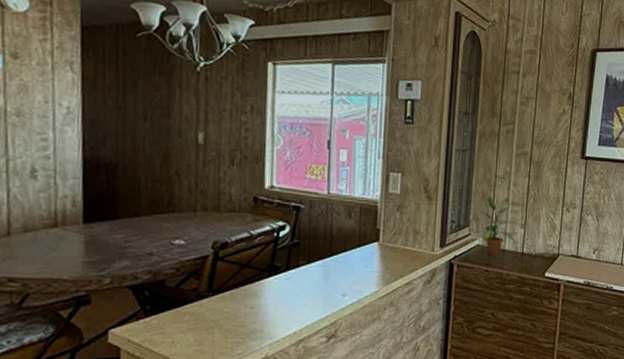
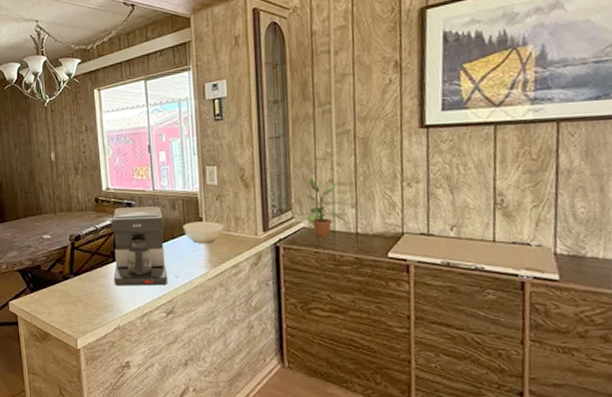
coffee maker: none [266,211,336,307] -> present [111,206,168,286]
bowl: none [357,233,401,259] -> present [182,221,224,244]

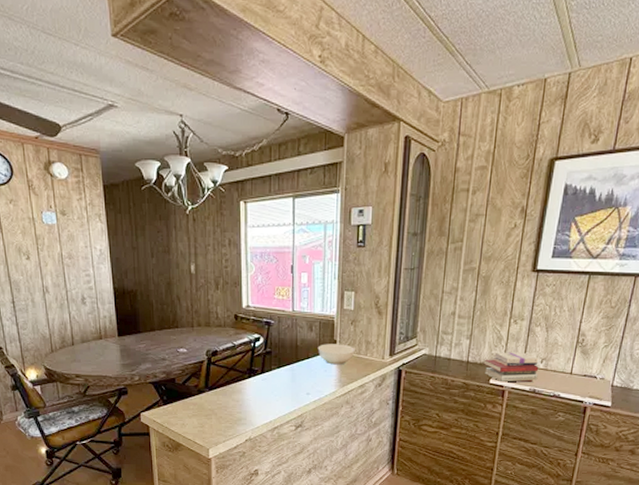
coffee maker: present [111,206,168,286] -> none [248,326,300,402]
potted plant: present [292,179,350,238] -> none [416,310,466,364]
books: none [376,219,450,256] -> present [483,352,539,382]

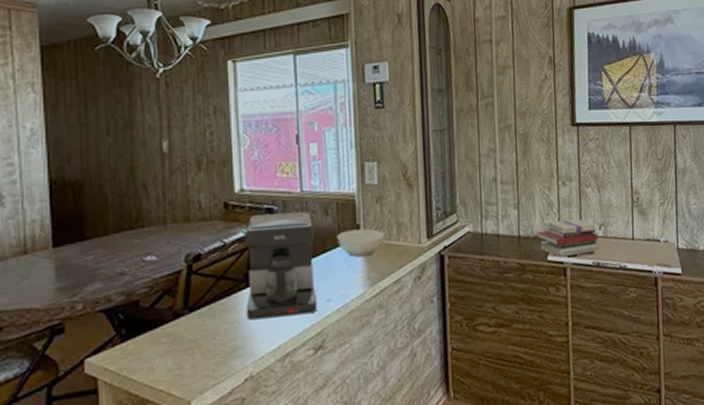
coffee maker: none [248,326,300,402] -> present [245,212,318,320]

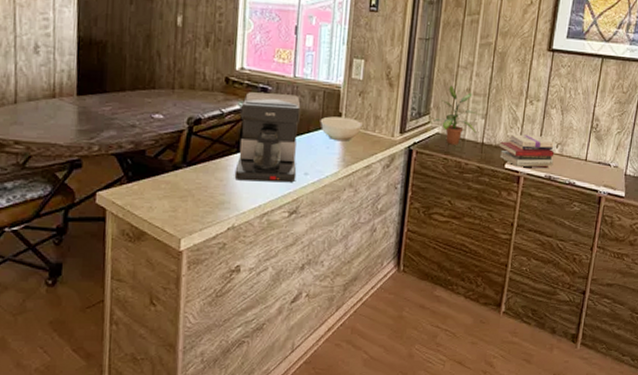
potted plant: none [457,177,512,243] -> present [428,85,481,145]

